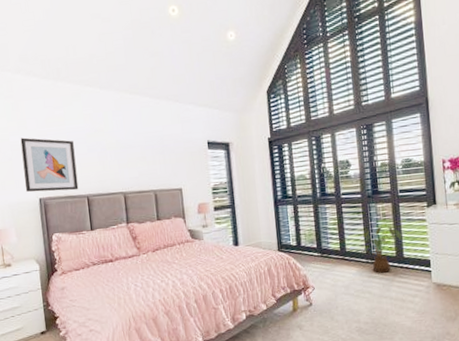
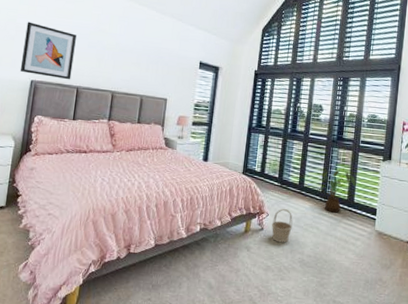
basket: none [319,279,343,315] -> present [271,209,293,243]

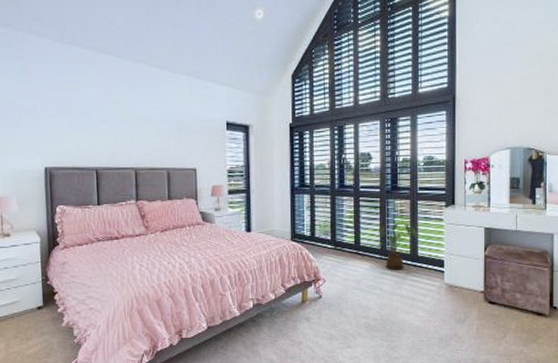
wall art: present [19,21,77,80] -> none [28,102,88,162]
basket: present [271,209,293,243] -> none [330,273,353,309]

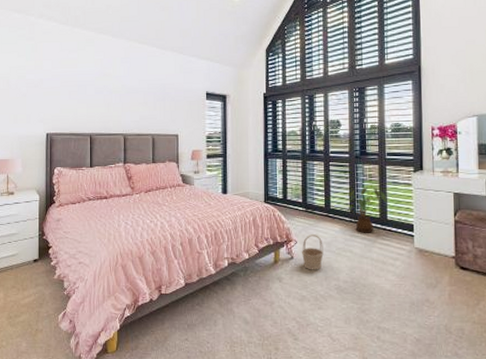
basket: none [330,273,353,309] -> present [301,235,324,270]

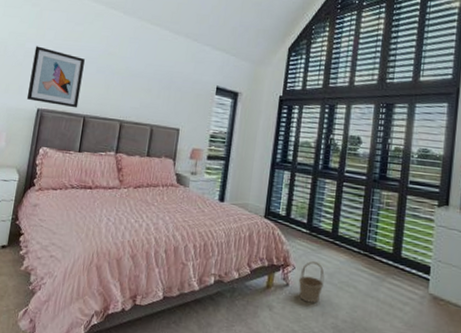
wall art: none [35,76,83,129] -> present [26,46,85,108]
house plant: present [348,187,387,233] -> none [357,215,404,270]

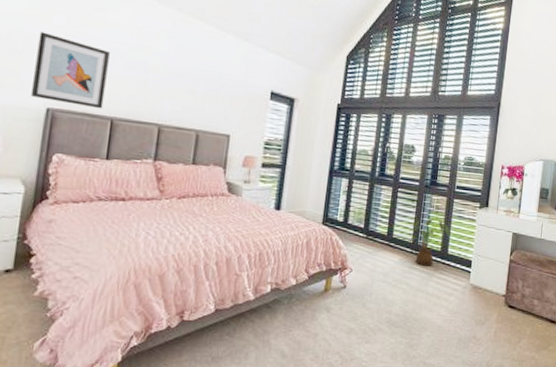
basket: present [298,261,325,304] -> none [355,263,380,302]
house plant: none [357,215,404,270] -> present [410,218,451,266]

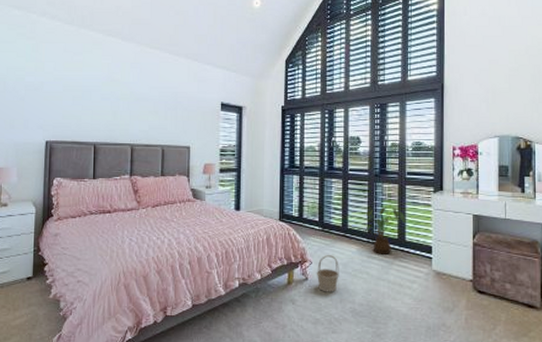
wall art: present [30,31,110,109] -> none [33,79,88,137]
basket: none [355,263,380,302] -> present [316,255,339,292]

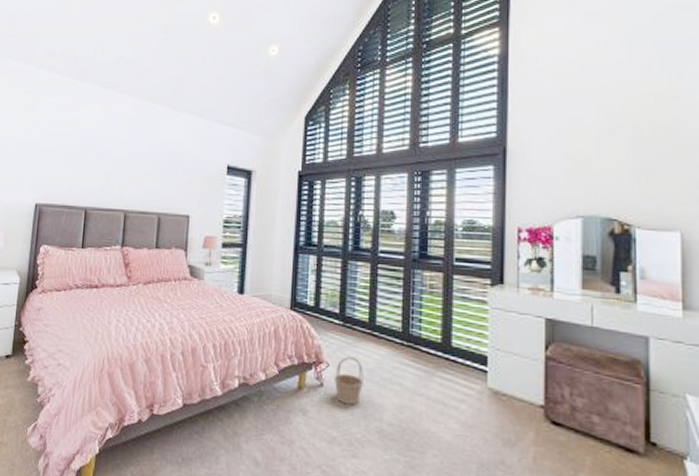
house plant: present [365,206,406,255] -> none [398,300,453,362]

